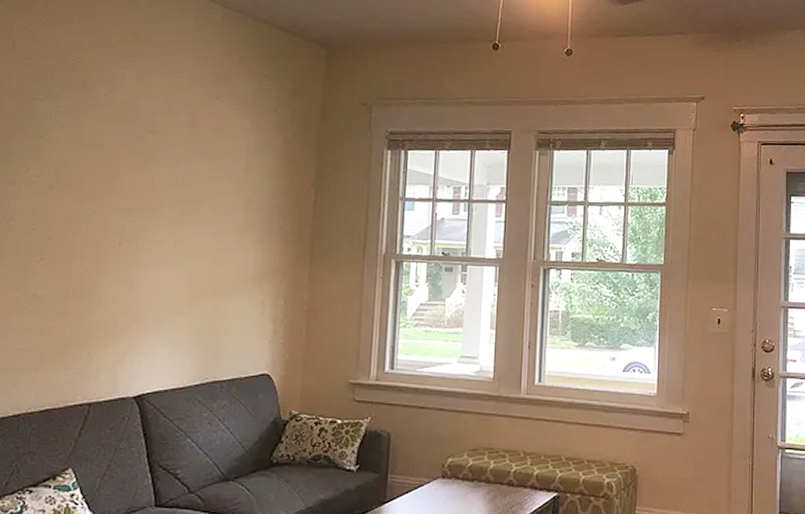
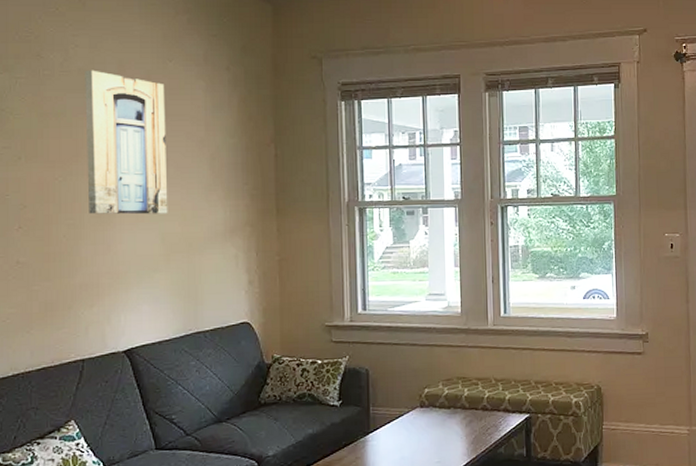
wall art: none [115,102,208,255] -> present [85,70,168,215]

